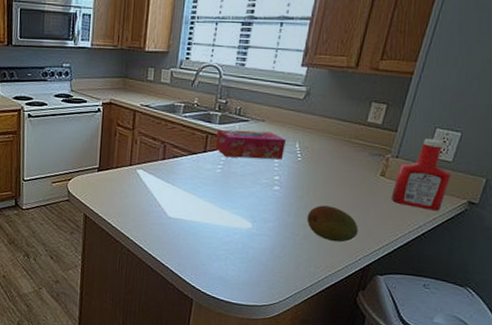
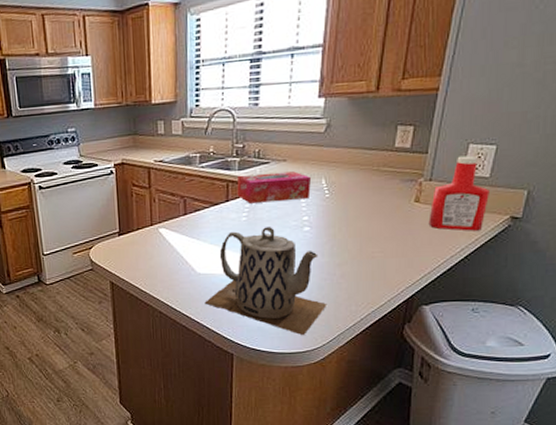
teapot: none [171,181,288,290] -> present [204,227,327,336]
fruit: present [306,205,358,243] -> none [342,240,397,277]

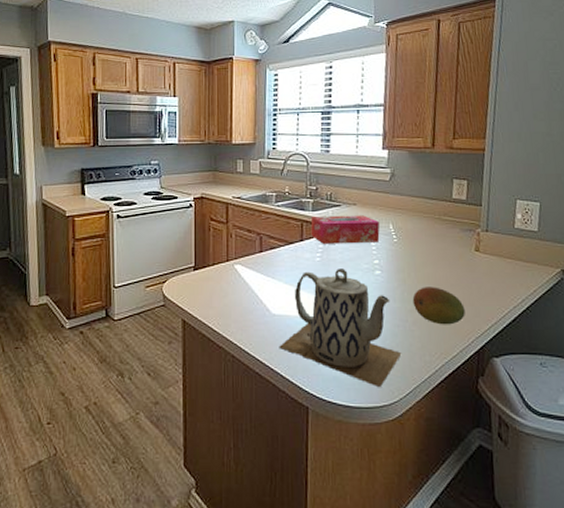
fruit: none [342,240,397,277] -> present [412,287,465,325]
ketchup bottle: present [428,155,489,231] -> none [489,210,540,282]

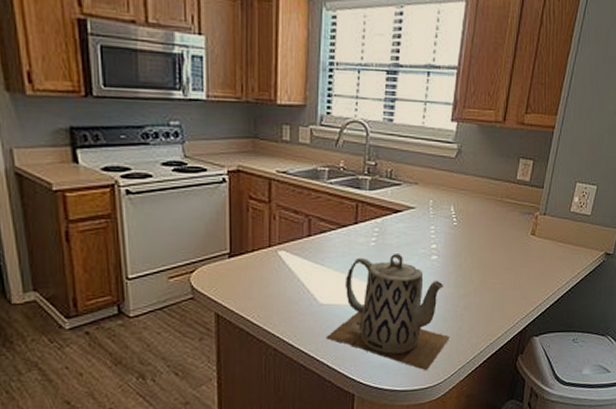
tissue box: present [310,215,380,244] -> none [366,195,442,227]
fruit: present [412,287,465,325] -> none [466,271,514,309]

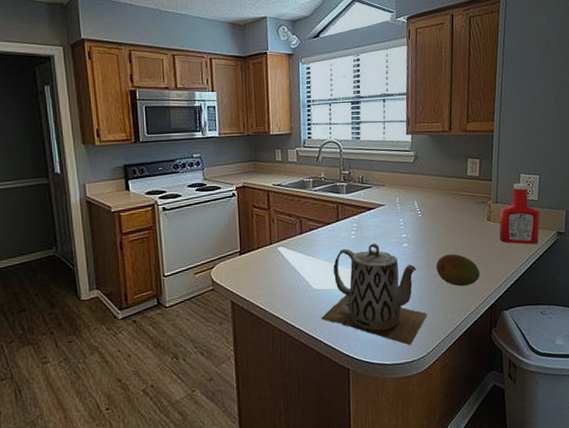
fruit: none [466,271,514,309] -> present [436,254,480,287]
ketchup bottle: none [541,193,590,265] -> present [499,183,540,244]

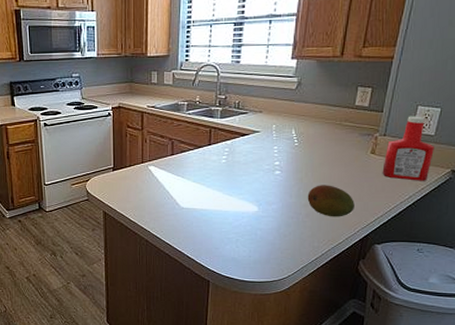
teapot: present [321,244,428,346] -> none [186,169,293,267]

